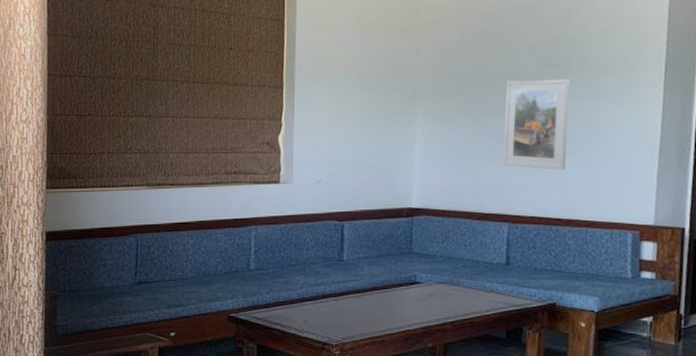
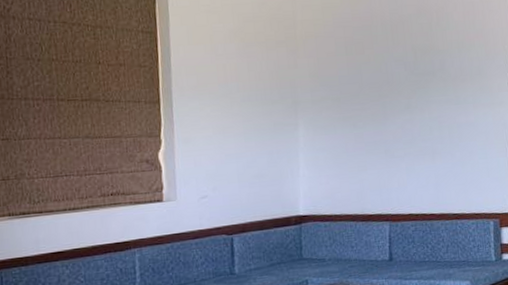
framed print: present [502,78,570,170] -> none [379,86,436,170]

